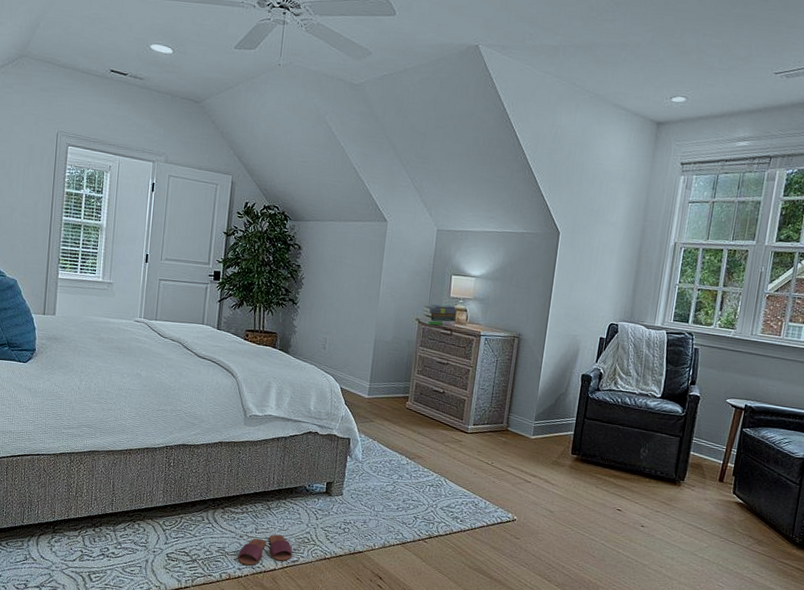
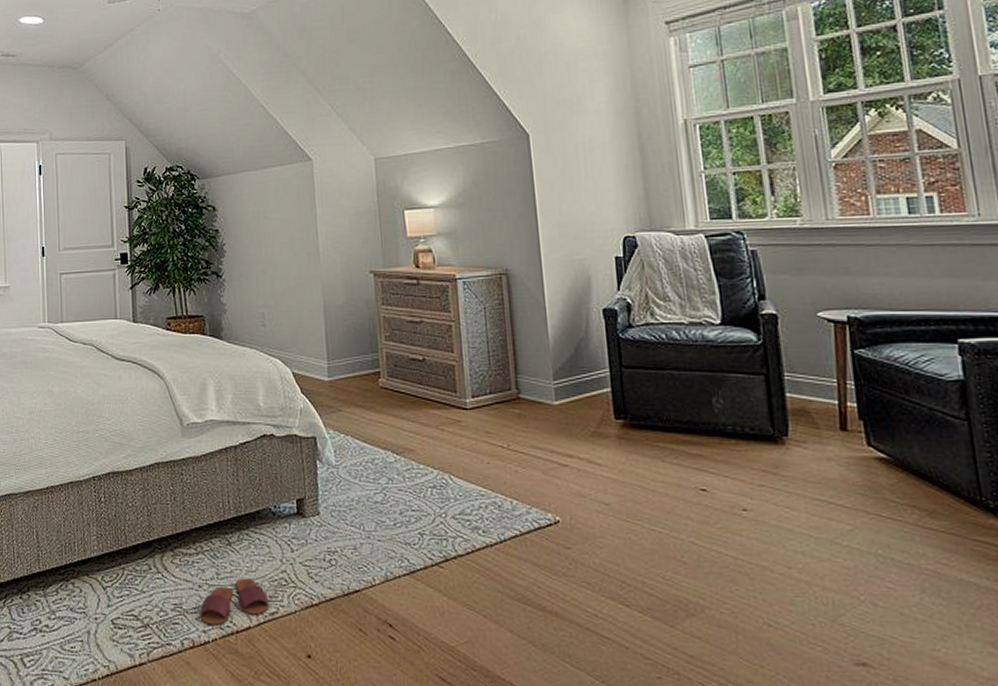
books: present [419,304,457,326] -> none [374,247,421,276]

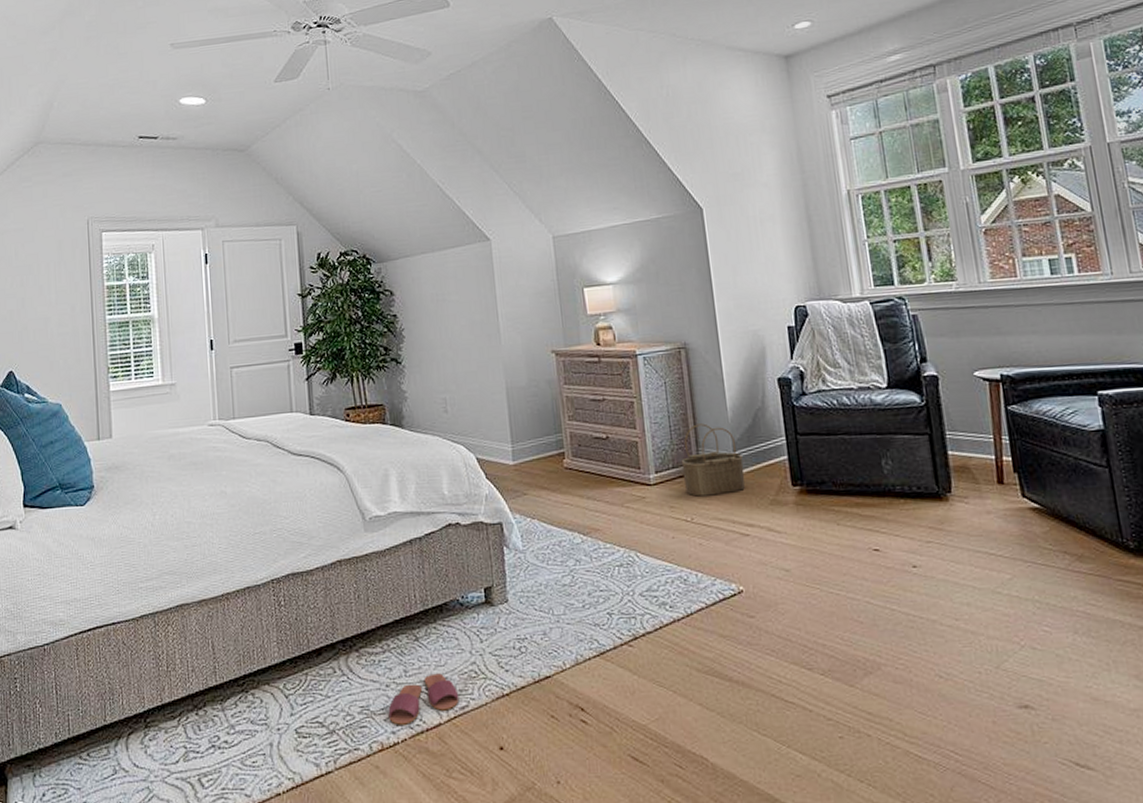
wicker basket: none [499,351,565,424] -> present [681,423,745,497]

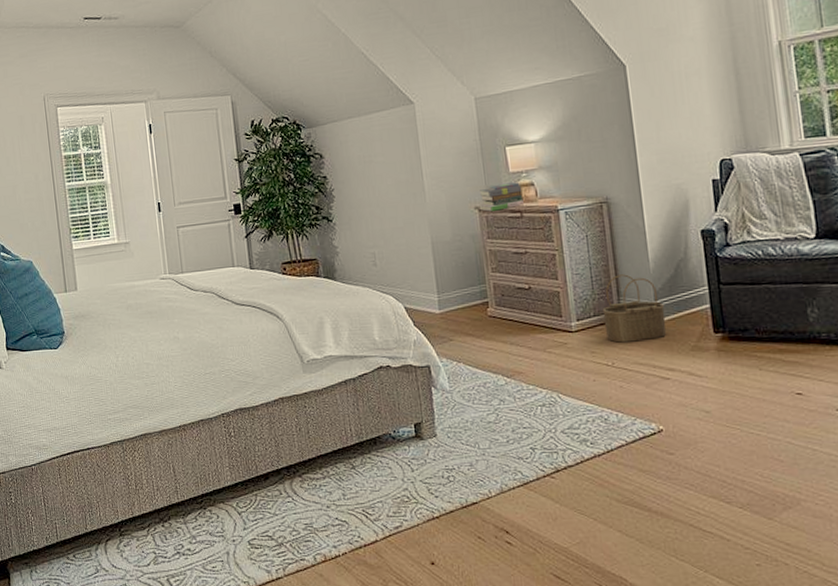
slippers: present [388,673,460,725] -> none [329,497,394,541]
books: none [556,325,602,356] -> present [479,182,524,212]

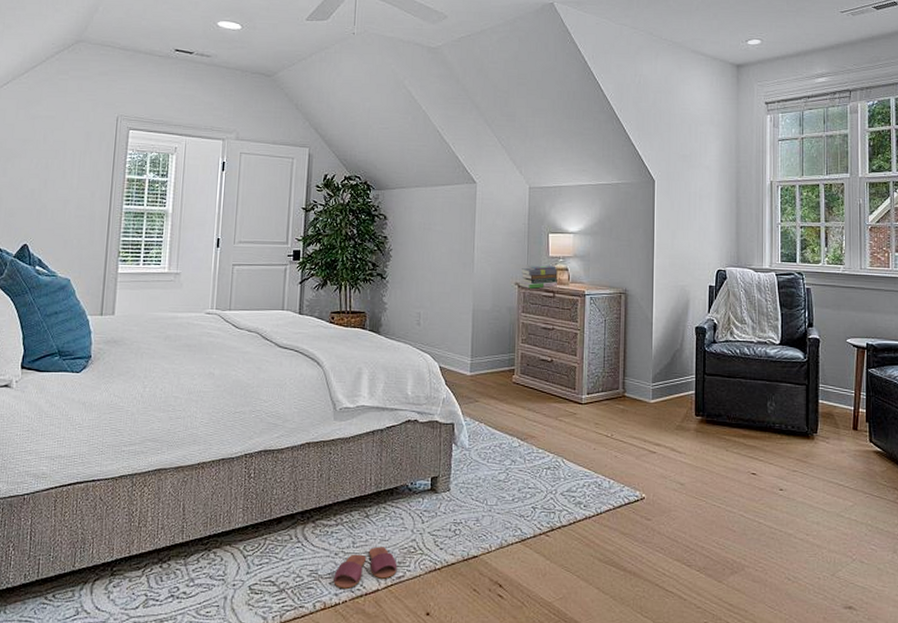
slippers: none [329,497,394,541] -> present [333,546,398,589]
wicker basket: present [602,274,666,343] -> none [609,357,659,418]

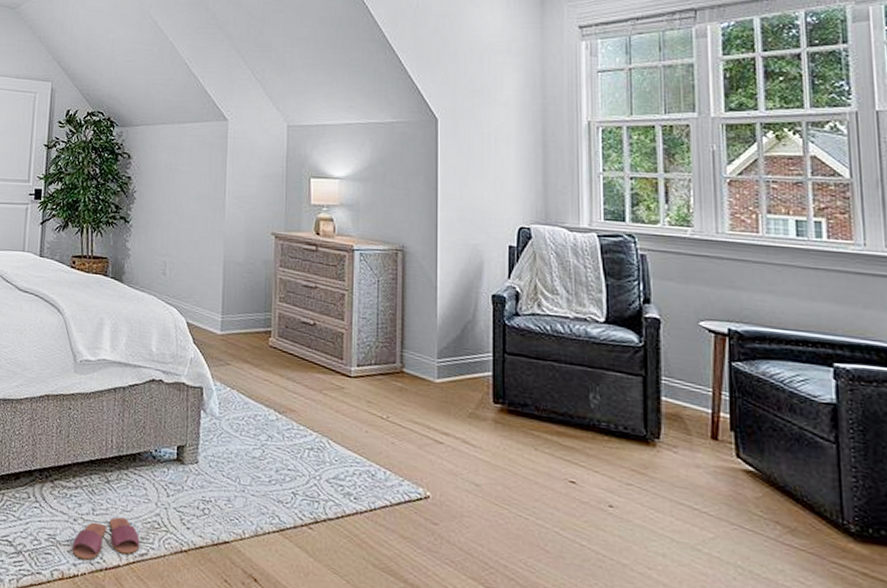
books: present [519,265,558,289] -> none [276,214,321,241]

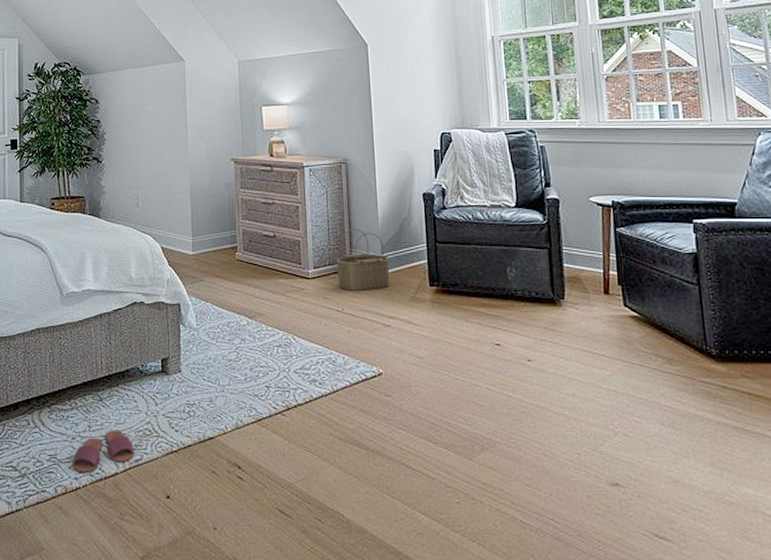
wicker basket: none [384,326,446,399] -> present [336,228,390,291]

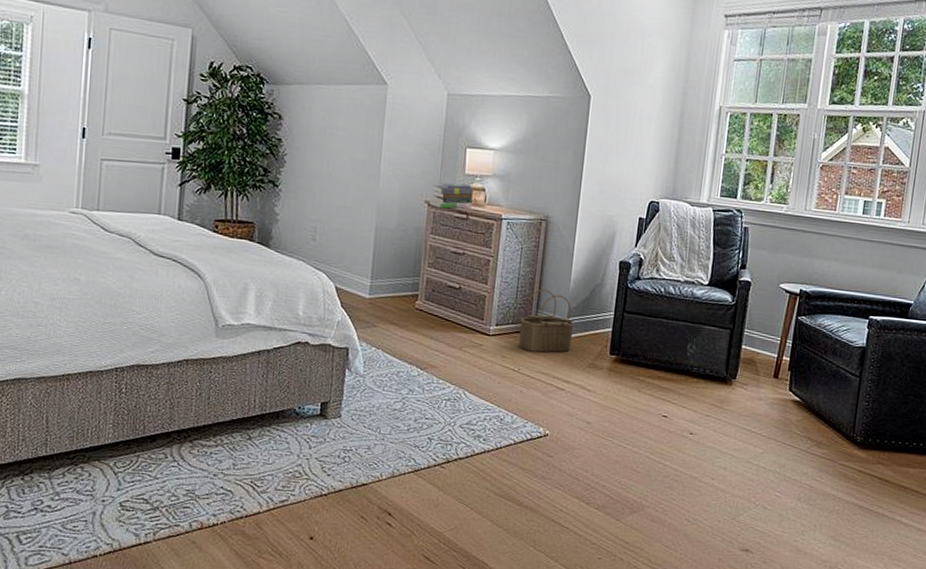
slippers: present [73,430,135,473] -> none [212,469,281,510]
books: none [235,139,274,164] -> present [429,183,473,209]

